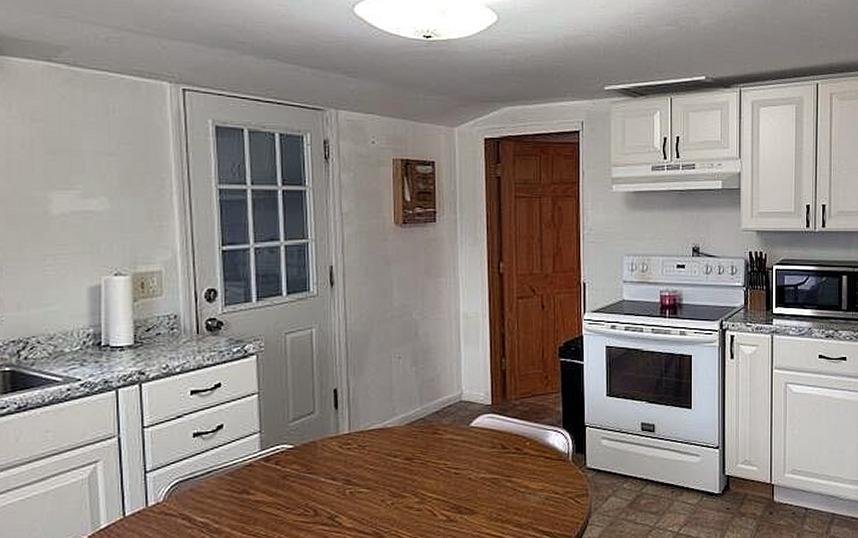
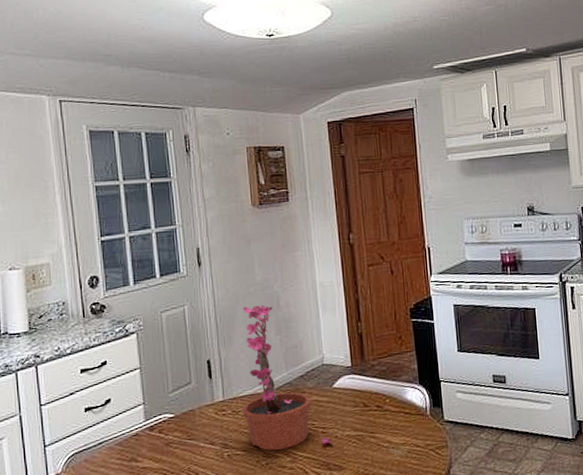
potted plant: none [369,332,465,489] -> present [242,304,333,451]

